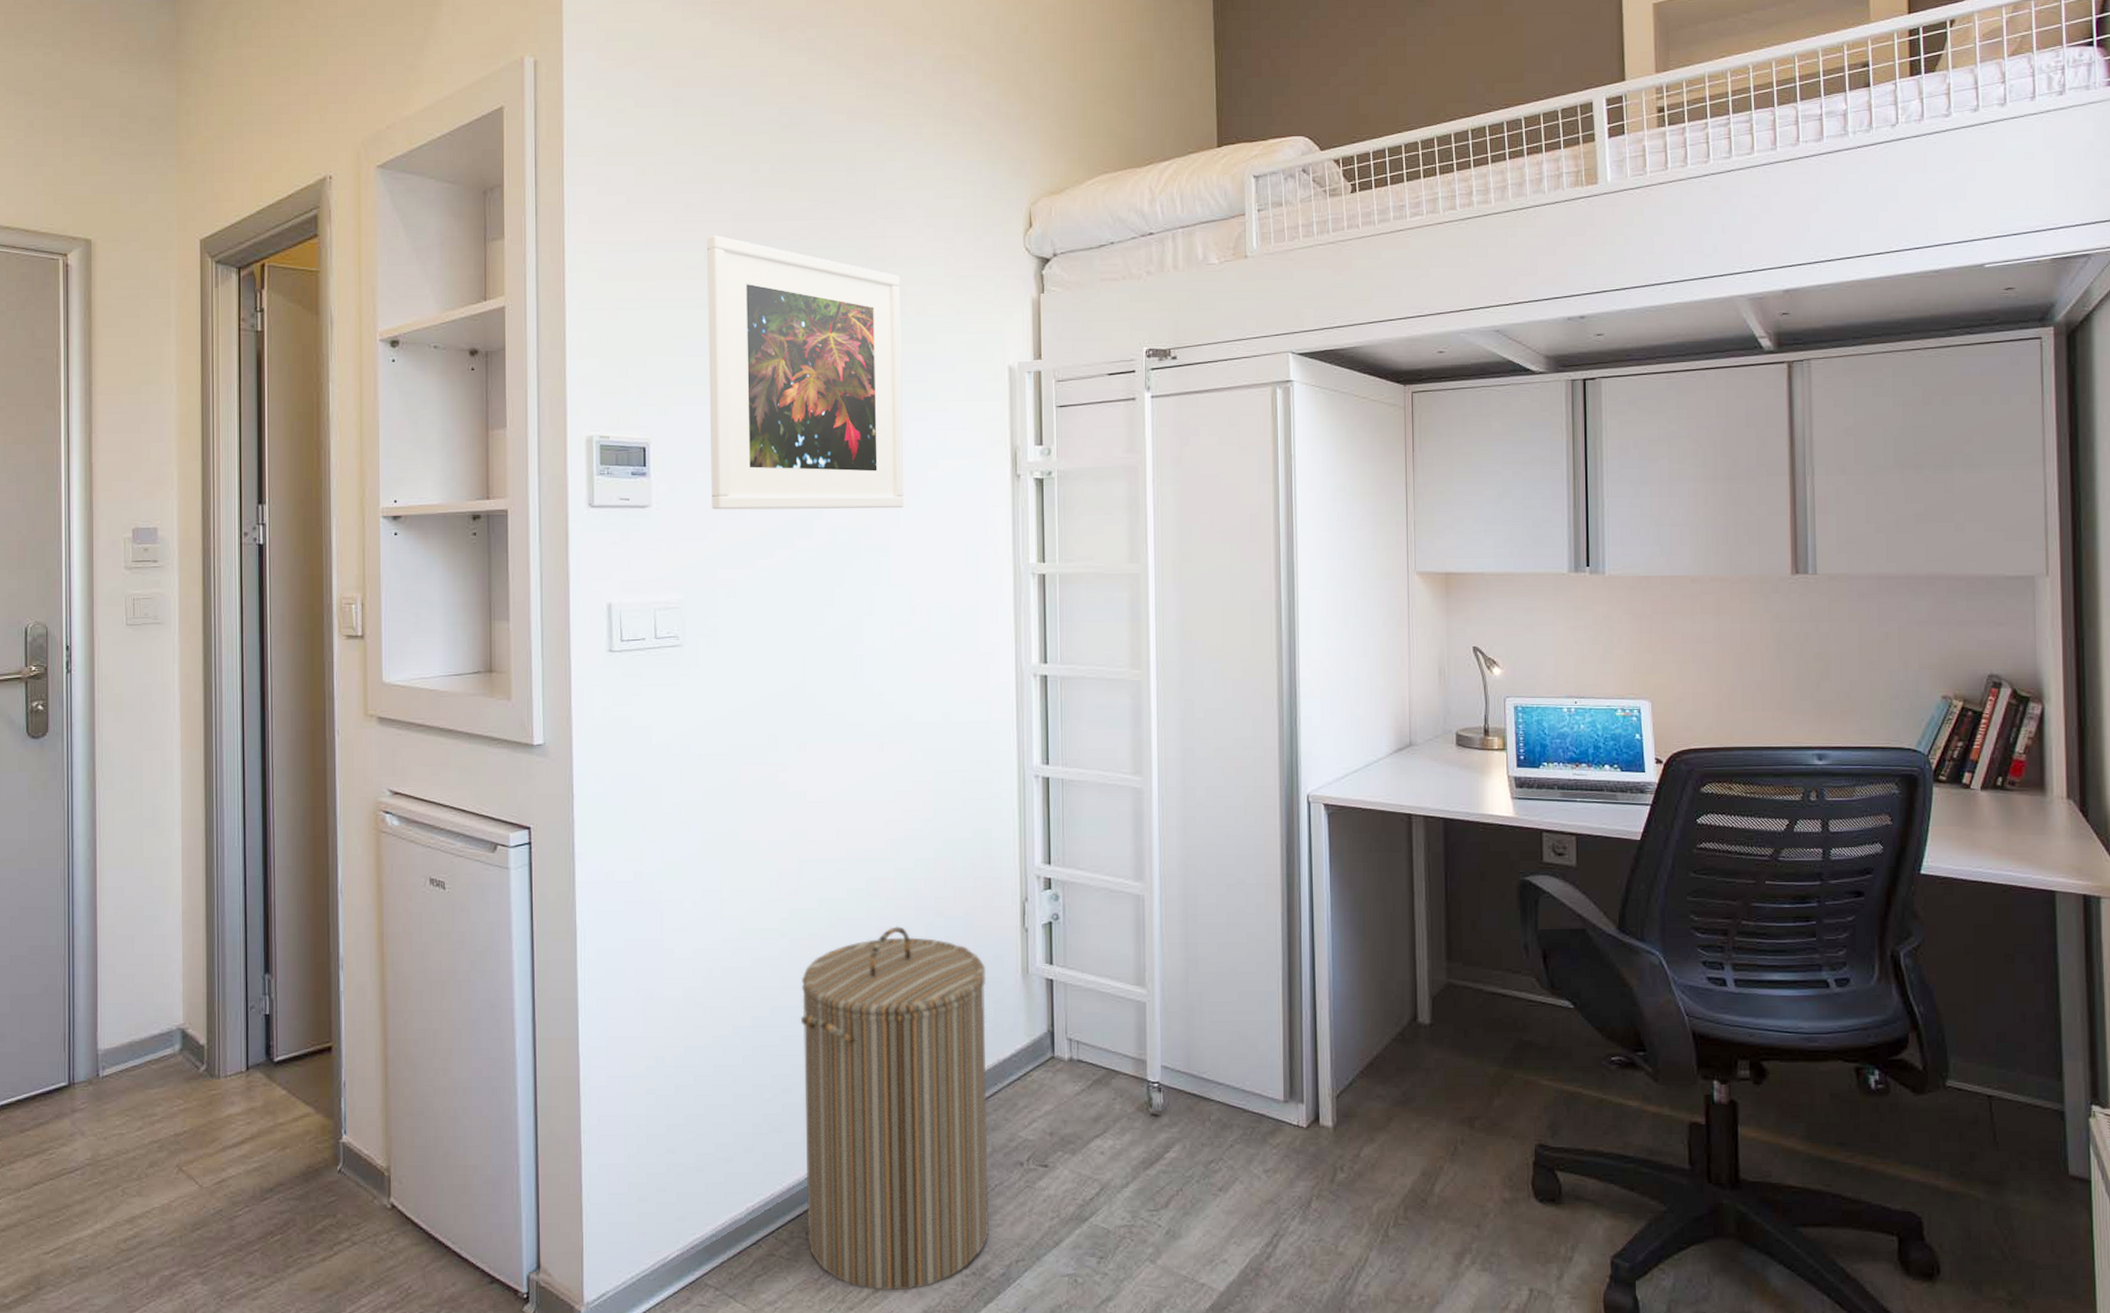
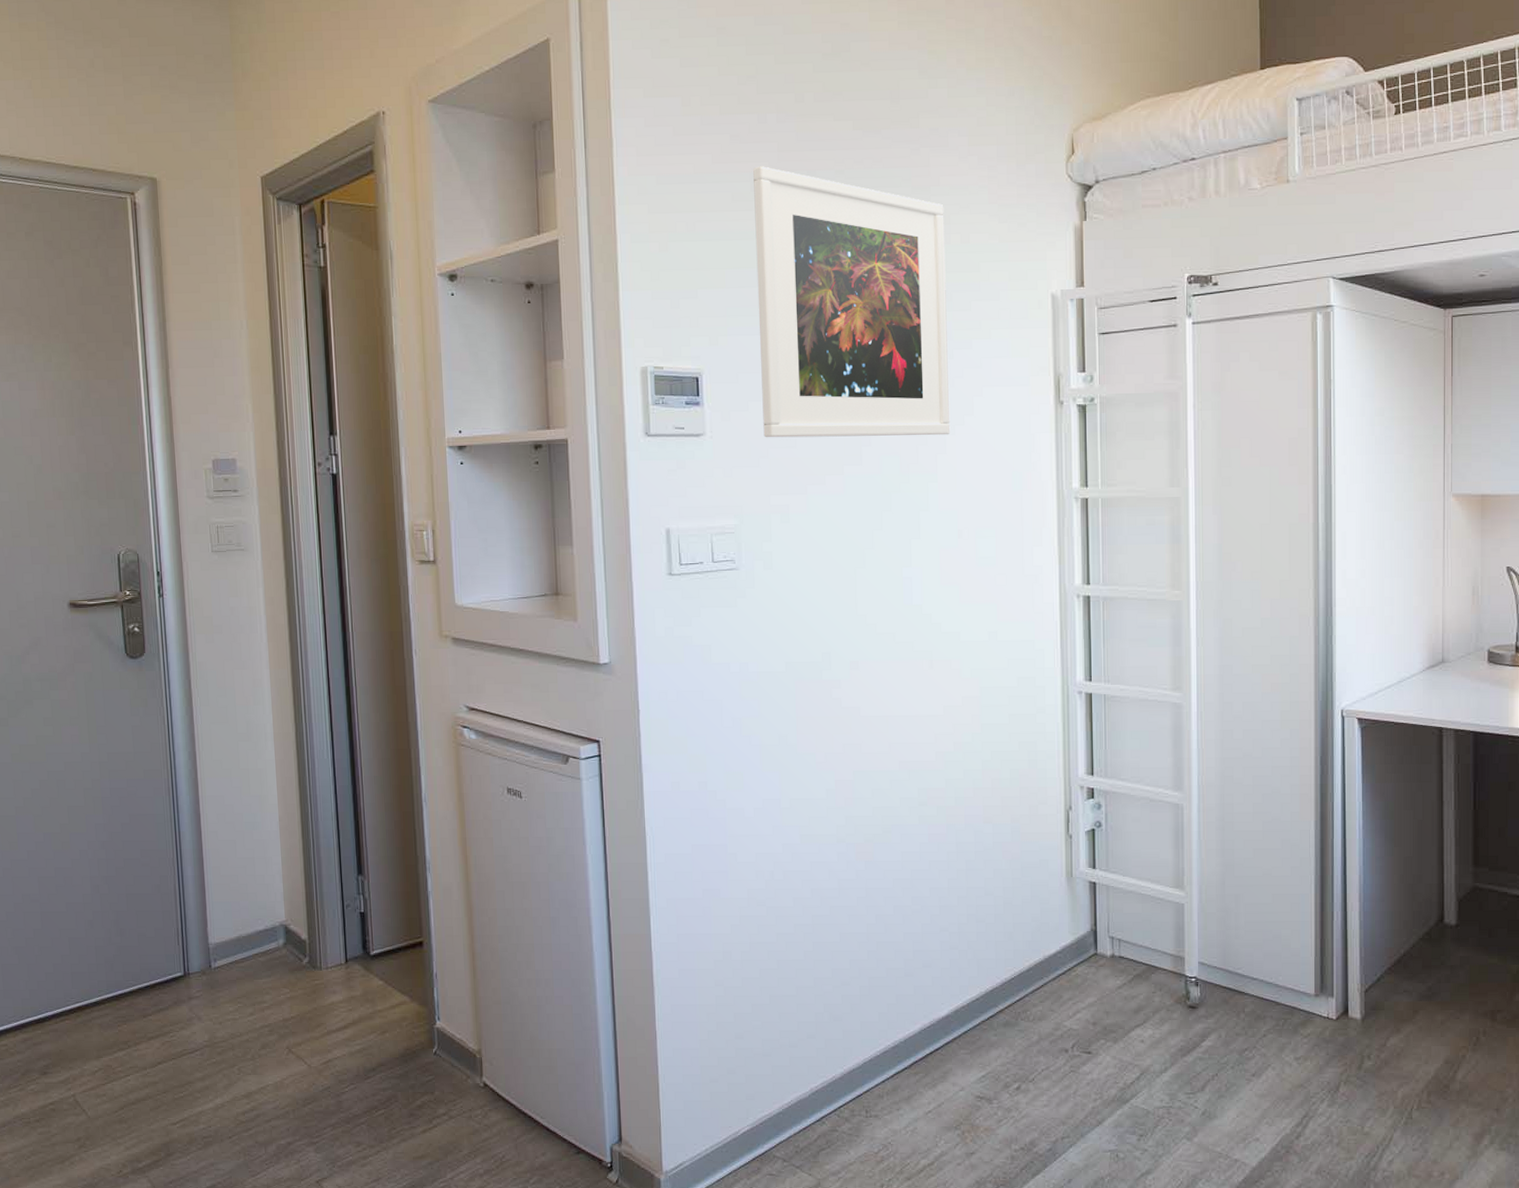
laundry hamper: present [800,926,989,1291] -> none [857,833,1036,1163]

